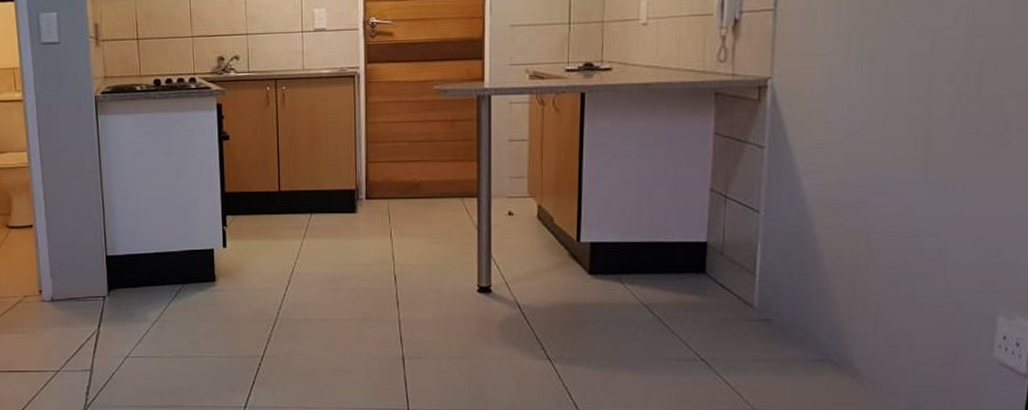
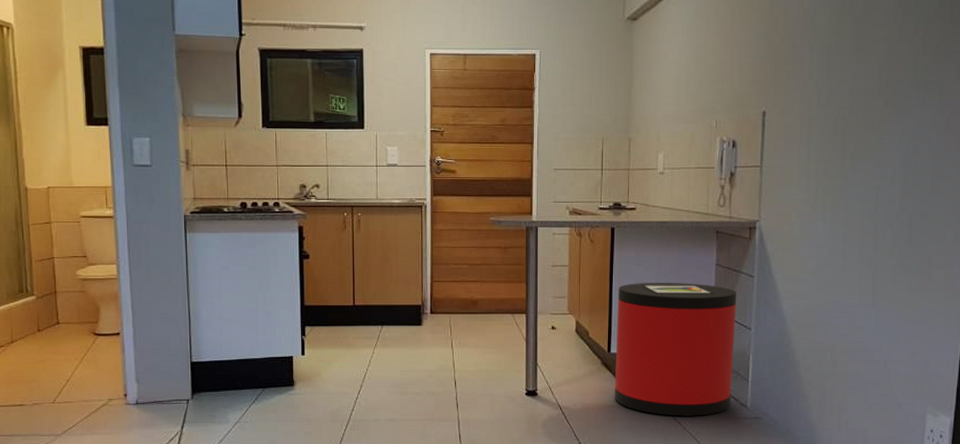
trash can: none [586,156,742,317] -> present [615,282,737,416]

